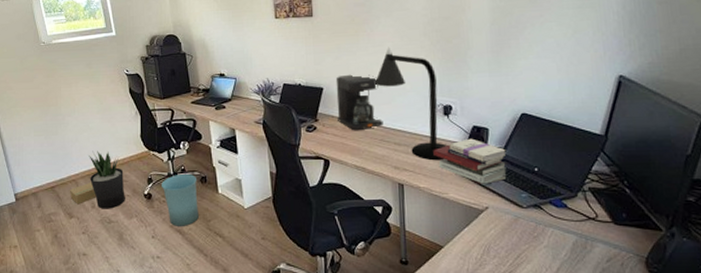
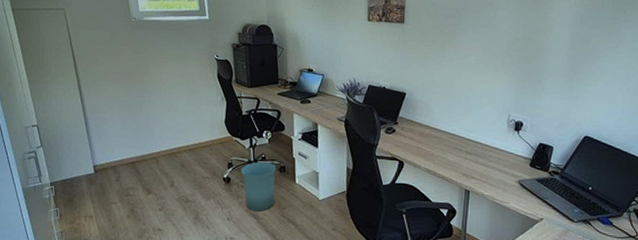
box: present [70,182,96,205] -> none [150,161,176,182]
planter: present [89,150,125,209] -> none [171,131,205,189]
coffee maker: present [335,74,384,131] -> none [416,82,458,137]
desk lamp: present [374,47,448,161] -> none [454,60,515,172]
books: present [433,138,507,186] -> none [500,154,566,198]

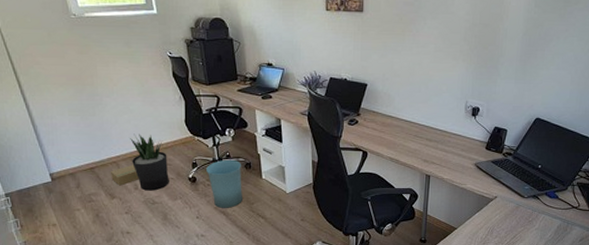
box: none [150,161,176,182] -> present [111,164,139,186]
planter: none [171,131,205,189] -> present [130,133,169,191]

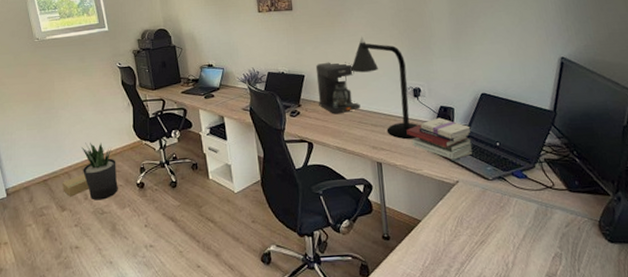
waste bin: present [206,159,242,208] -> none [154,161,191,214]
coffee maker: none [378,72,419,126] -> present [315,62,361,115]
desk lamp: none [414,48,472,156] -> present [350,36,419,140]
books: none [458,138,519,179] -> present [406,117,473,161]

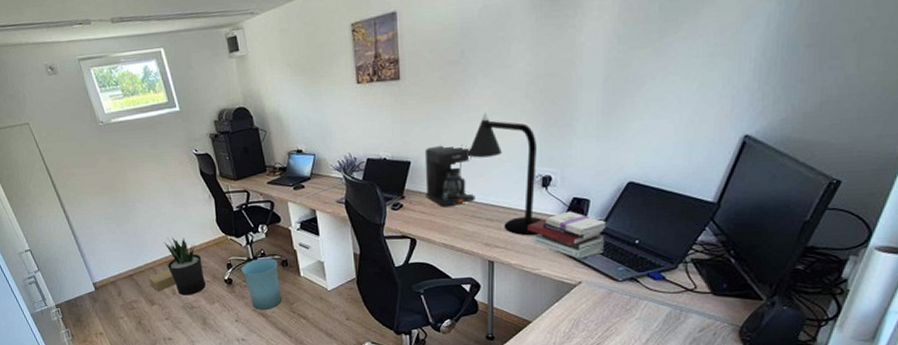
waste bin: none [154,161,191,214] -> present [241,257,282,310]

